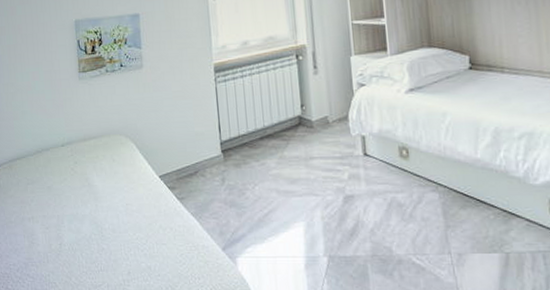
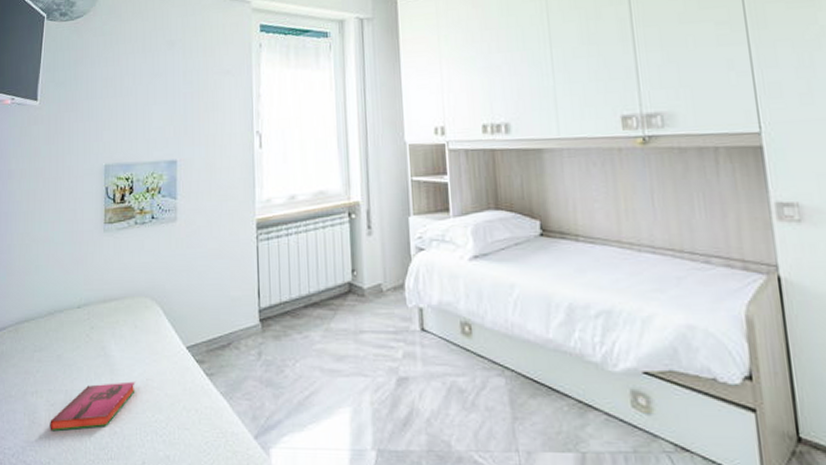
hardback book: none [46,206,118,250] -> present [50,381,135,432]

